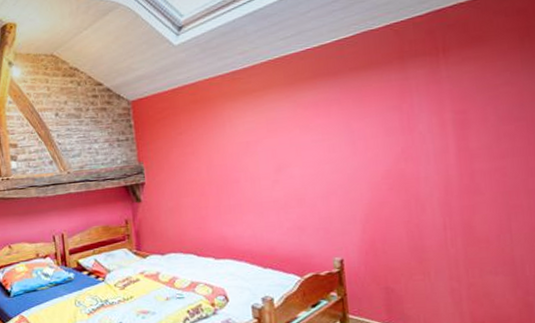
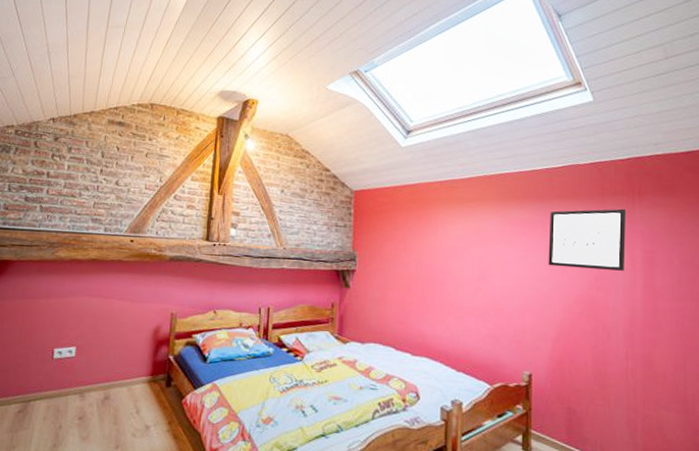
wall art: none [345,69,434,145] -> present [548,208,627,271]

